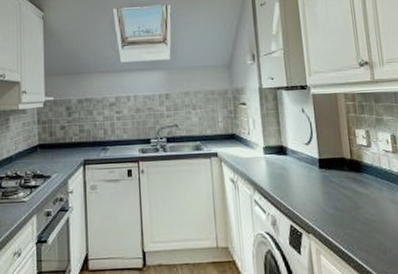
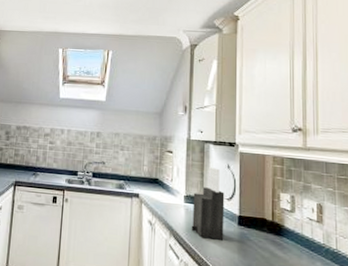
knife block: none [272,114,307,187] -> present [191,167,225,240]

